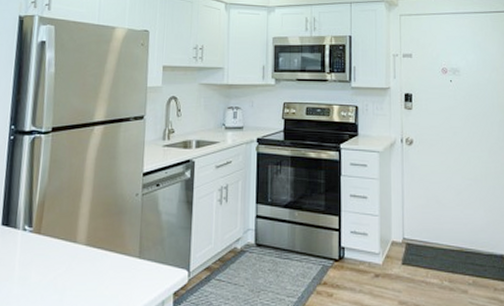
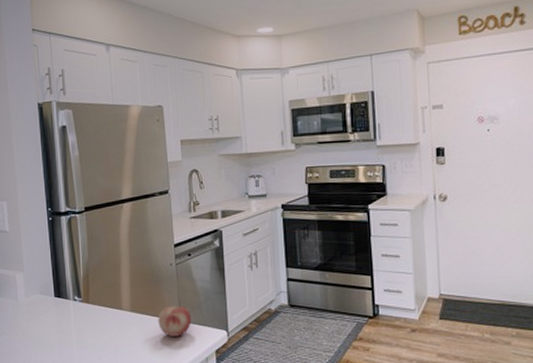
fruit: none [114,240,152,275] -> present [158,306,192,337]

